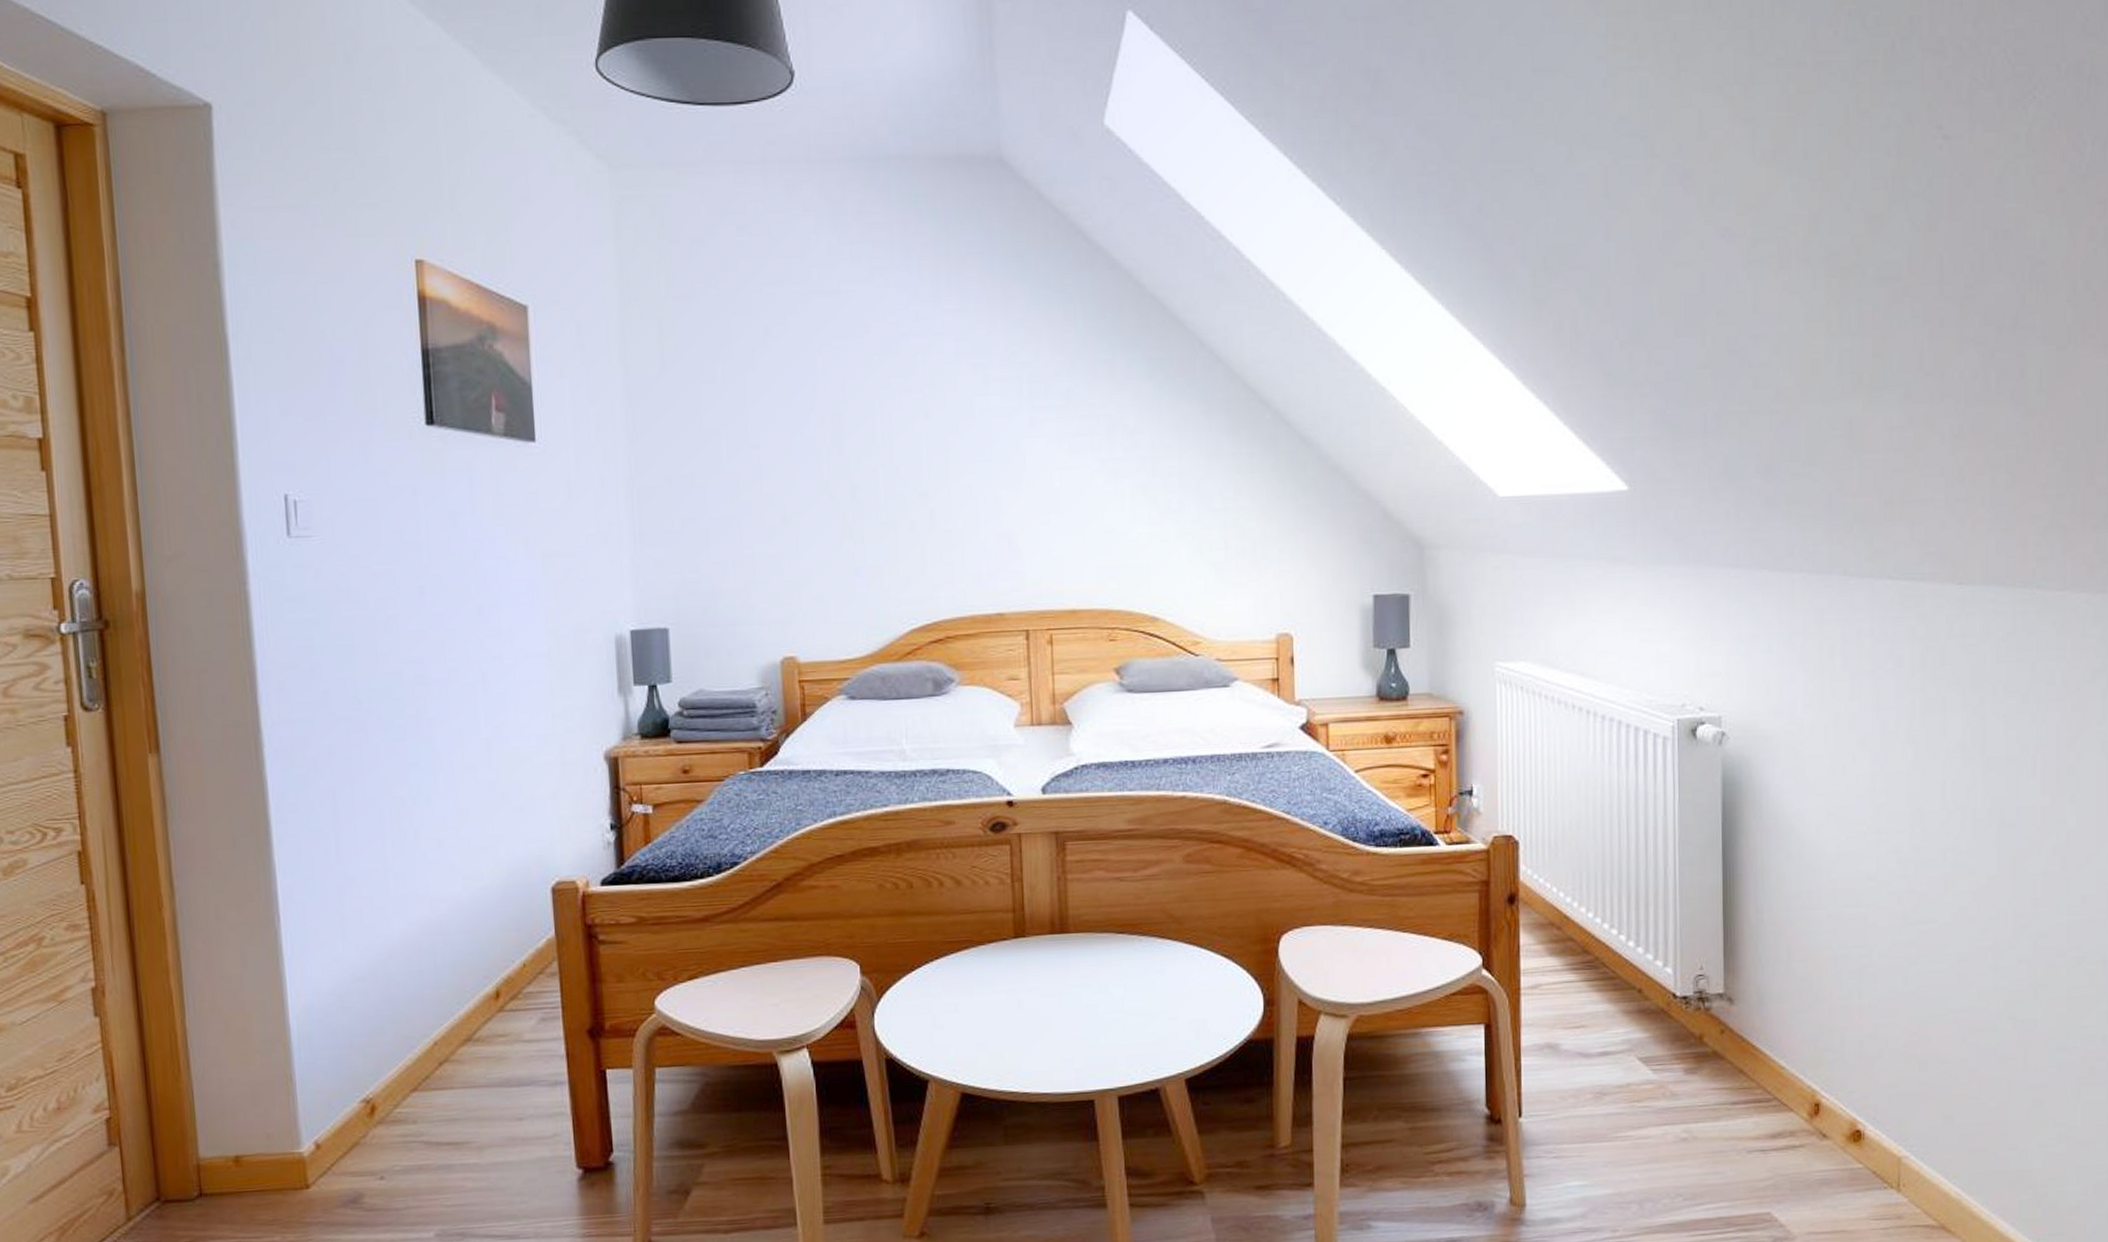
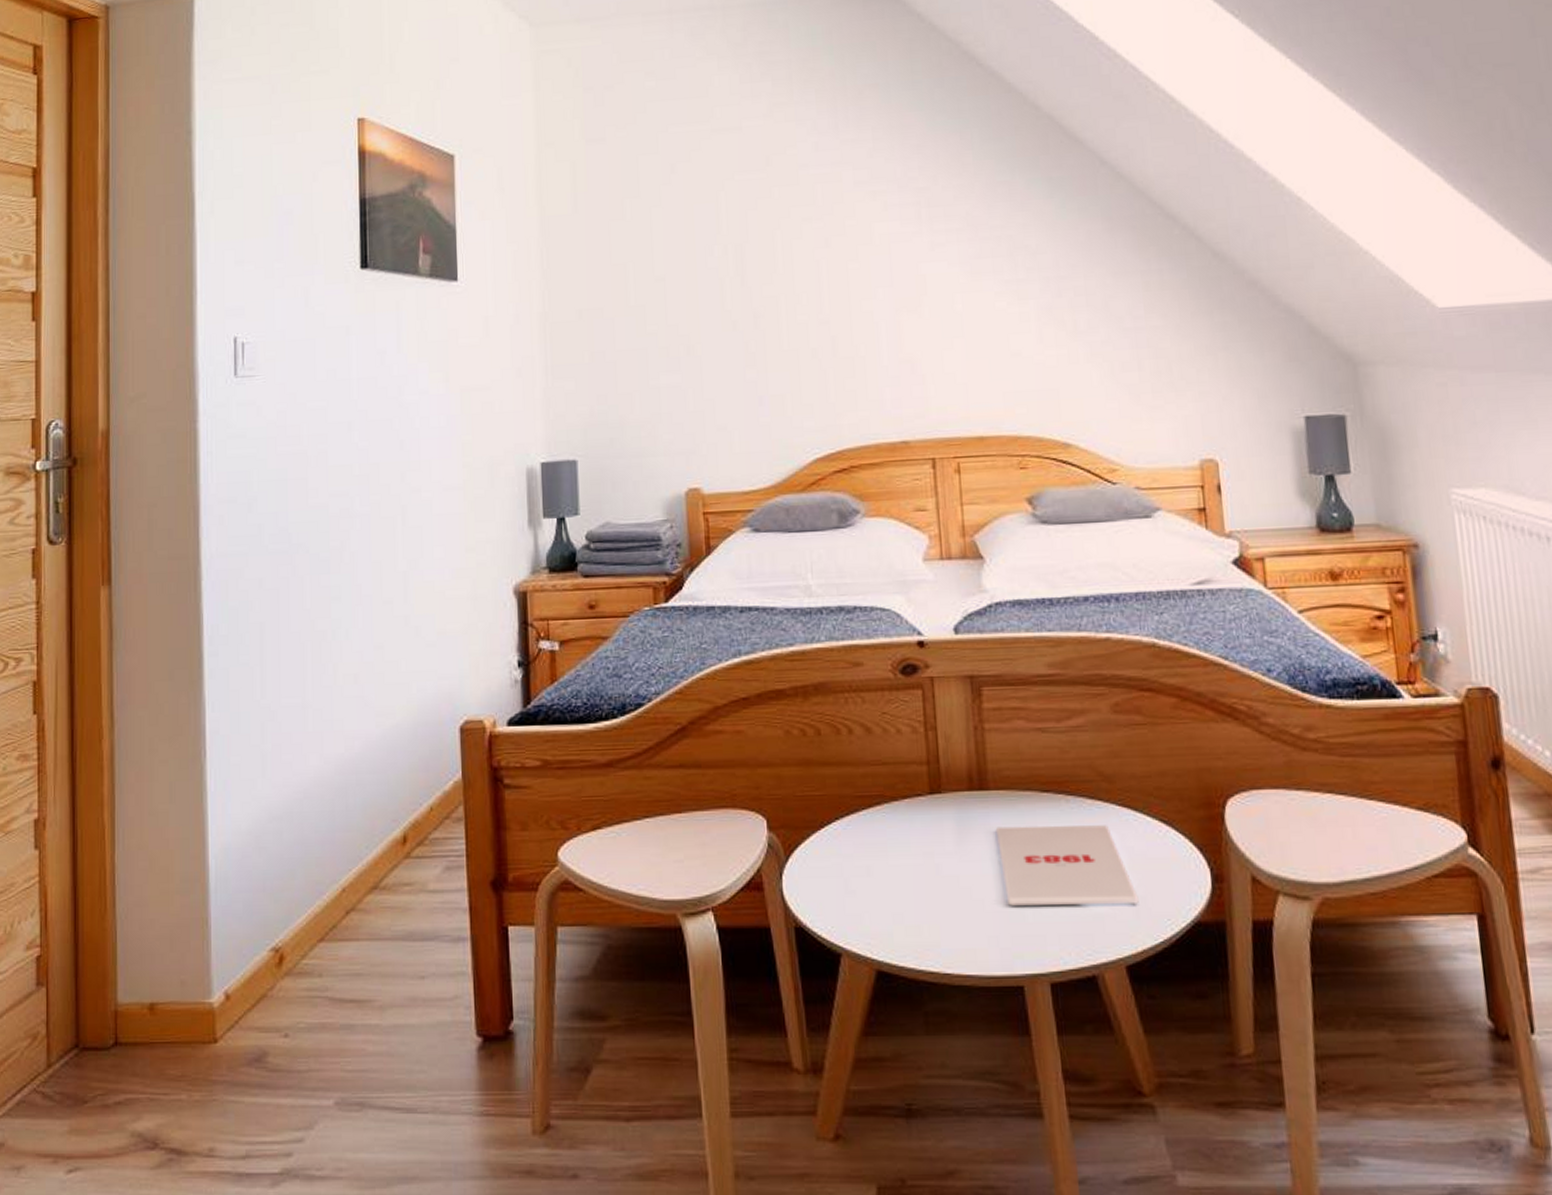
magazine: none [1074,960,1199,1033] -> present [995,825,1139,906]

